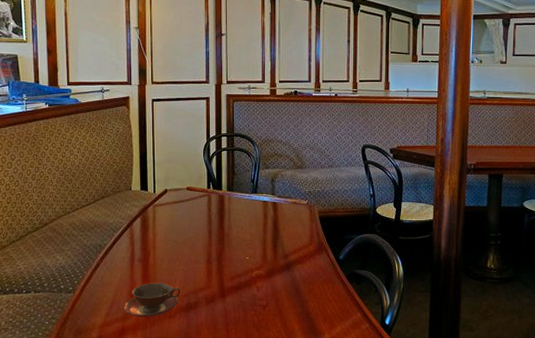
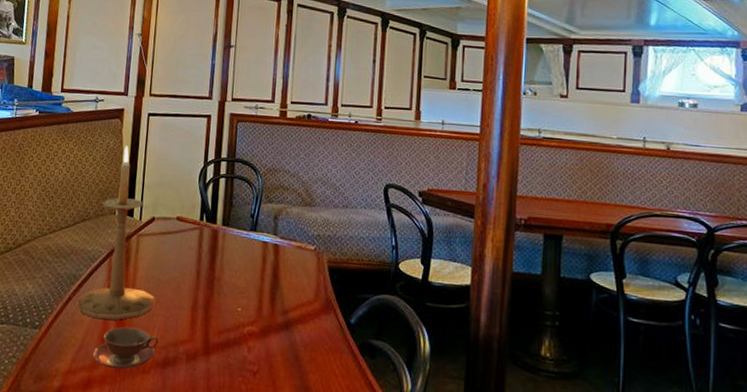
candlestick: none [105,129,173,279] -> present [77,145,154,321]

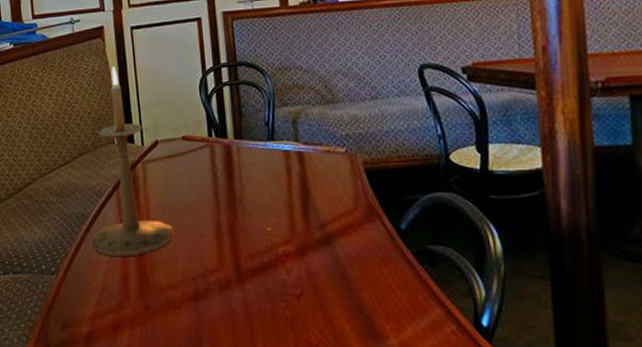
teacup: present [92,326,159,370] -> none [117,262,186,308]

